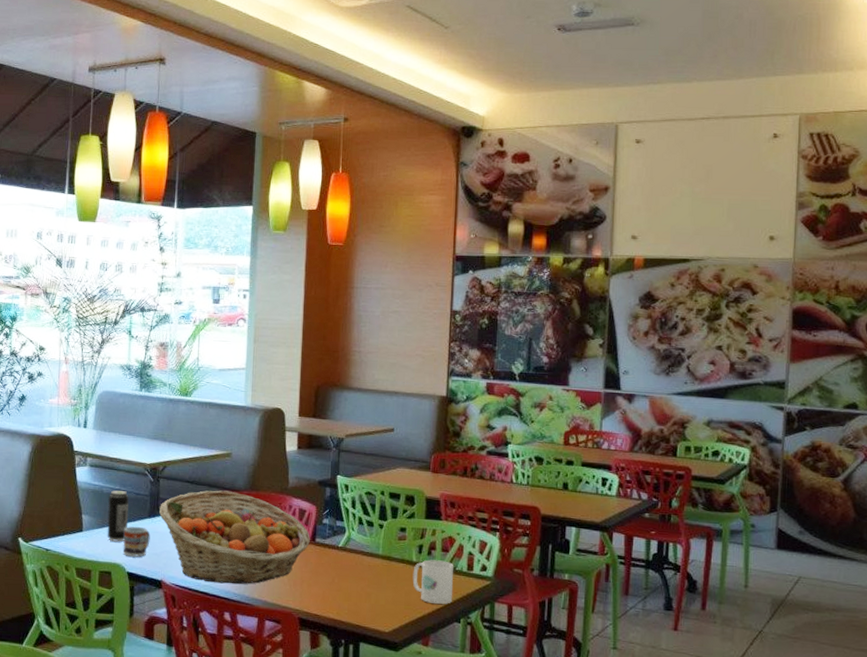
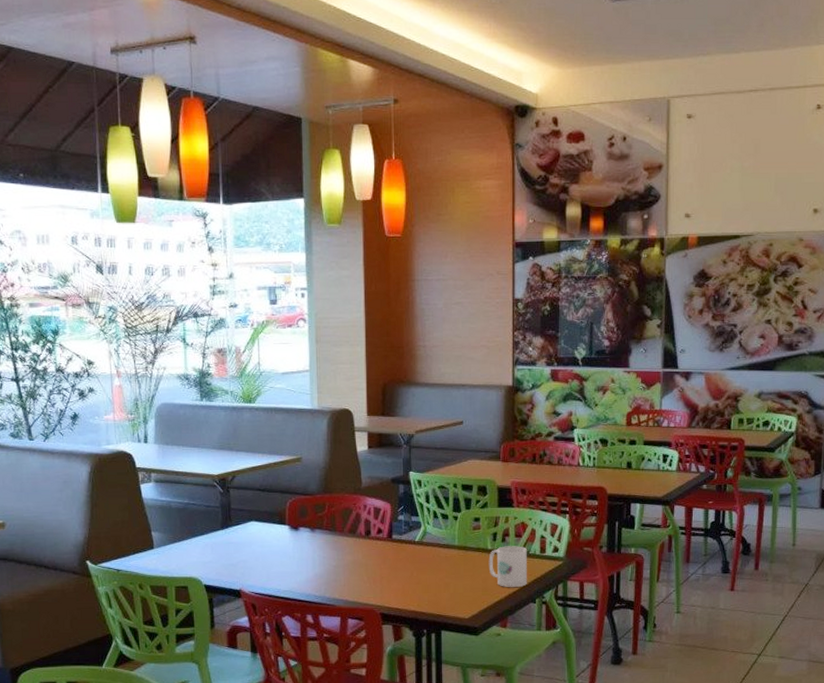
beverage can: present [107,490,129,542] -> none [178,504,200,556]
cup: present [123,526,150,557] -> none [197,538,225,569]
fruit basket: present [159,490,310,585] -> none [232,496,387,588]

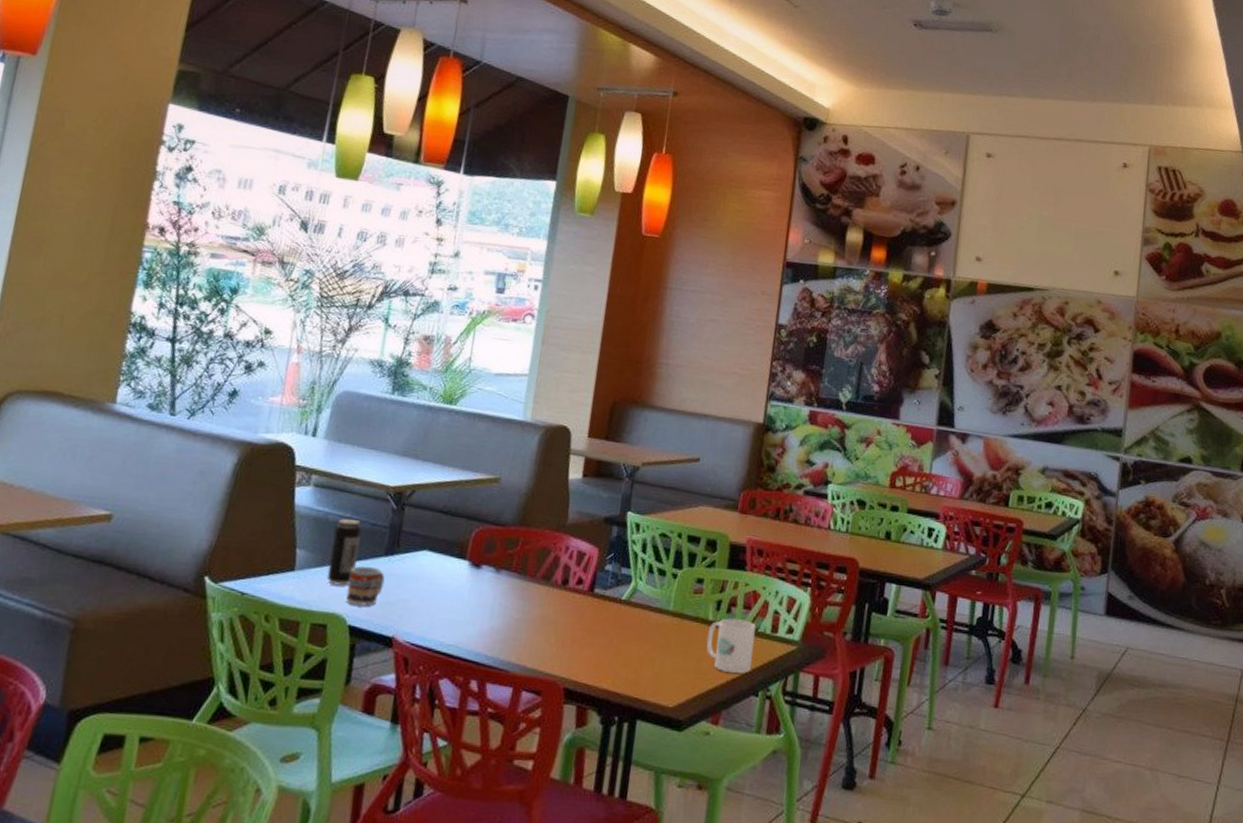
beverage can: none [178,504,200,556] -> present [326,519,362,586]
cup: none [197,538,225,569] -> present [345,565,385,606]

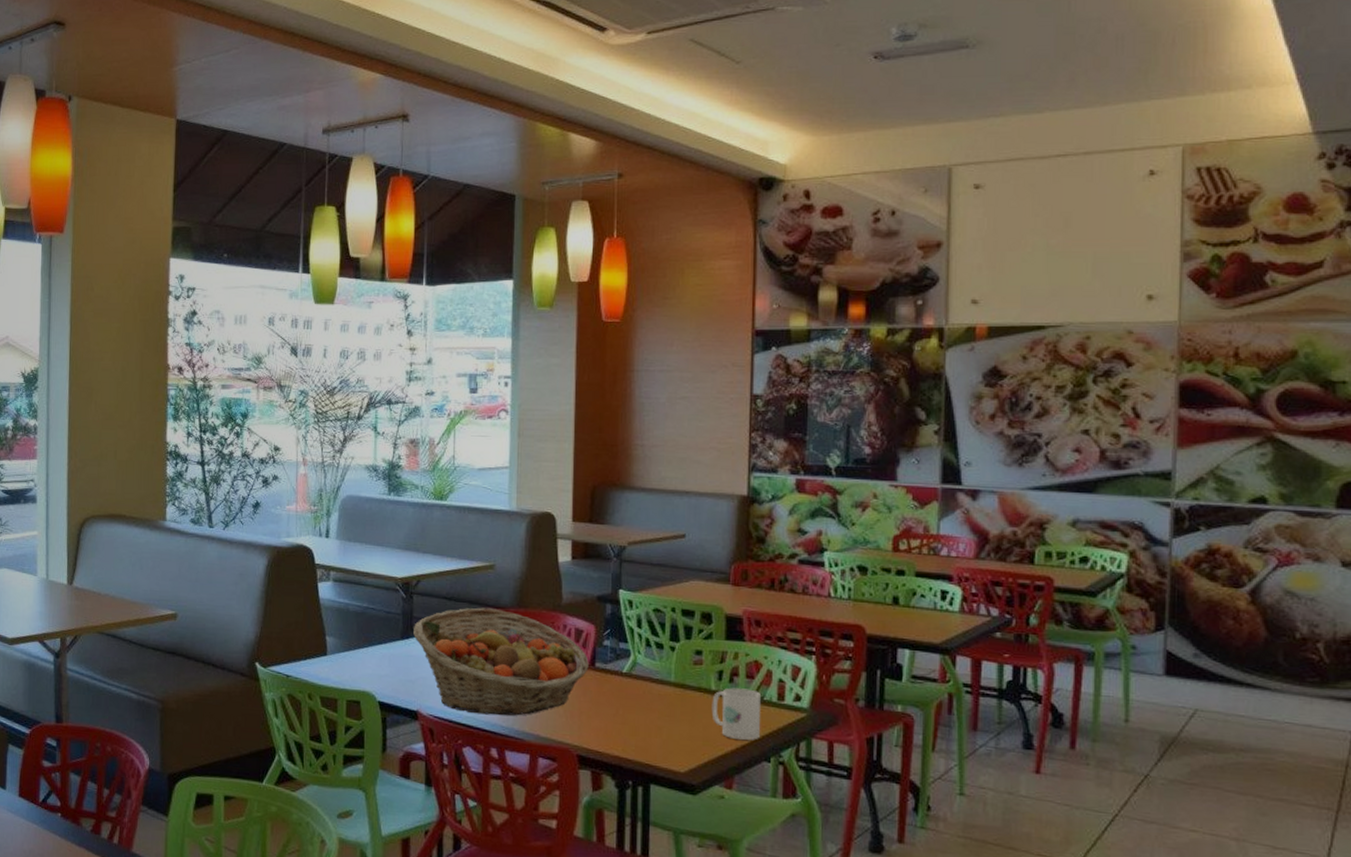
beverage can: present [326,519,362,586] -> none [354,608,378,667]
cup: present [345,565,385,606] -> none [373,649,404,684]
fruit basket: none [399,524,588,645] -> present [413,607,589,716]

